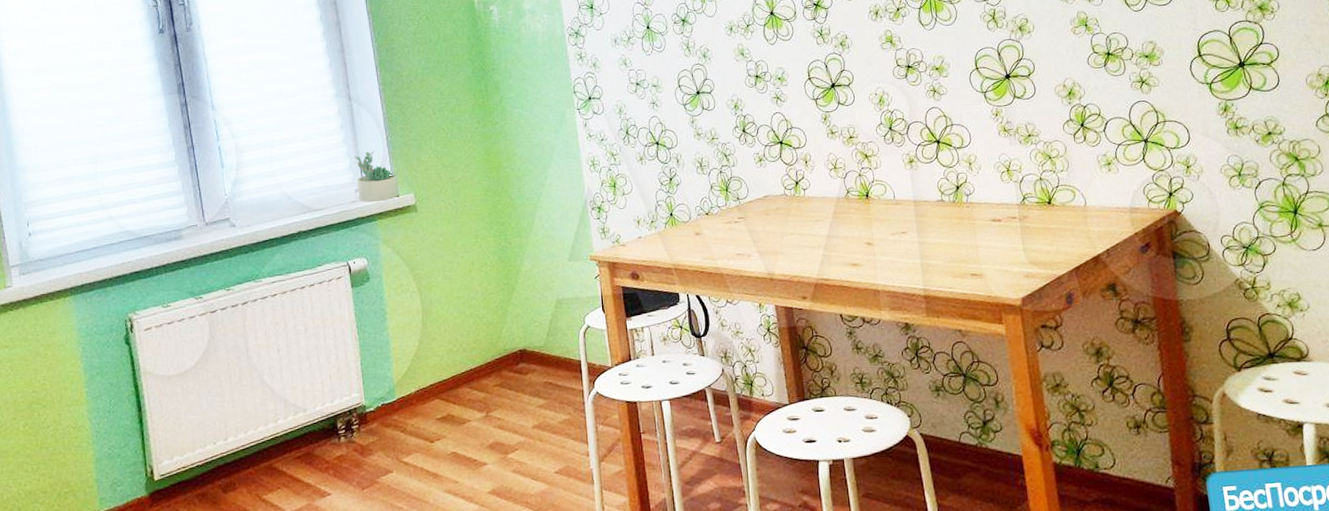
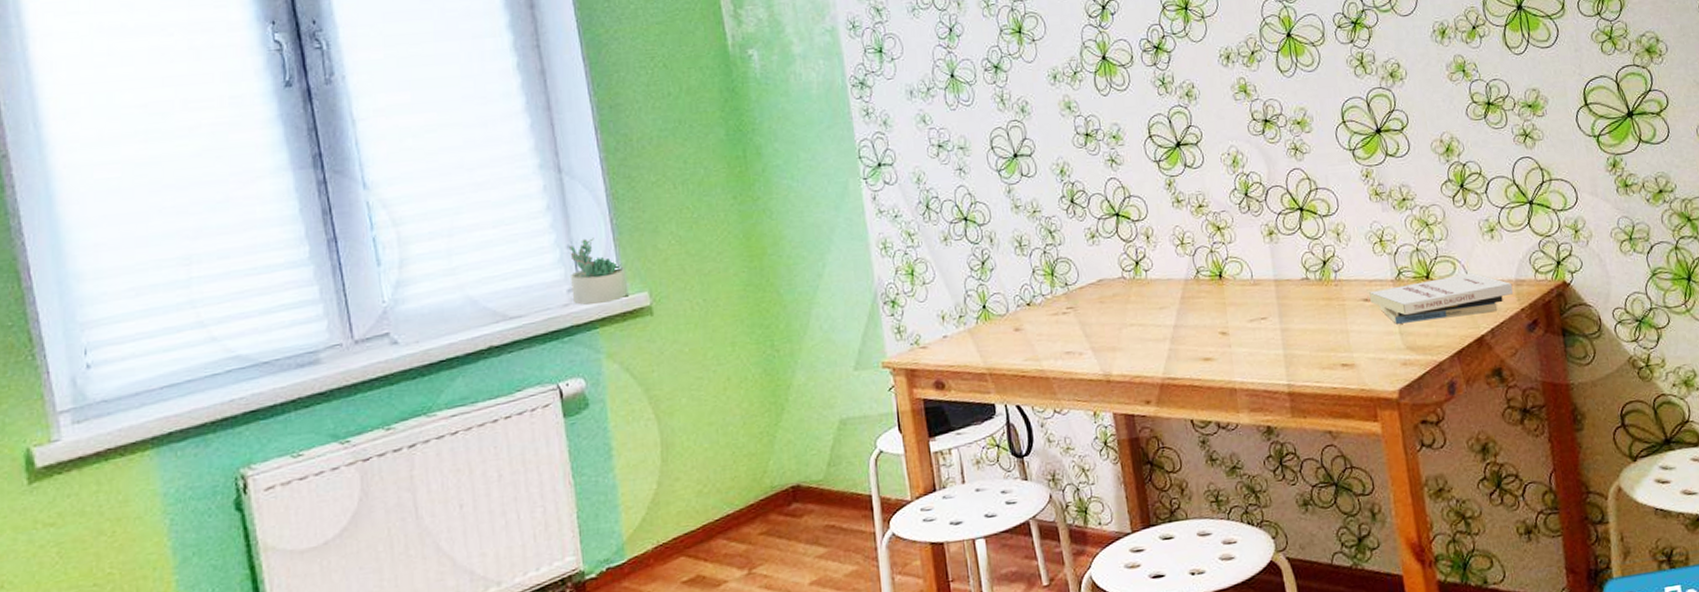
books: none [997,200,1128,242] -> present [1369,273,1514,324]

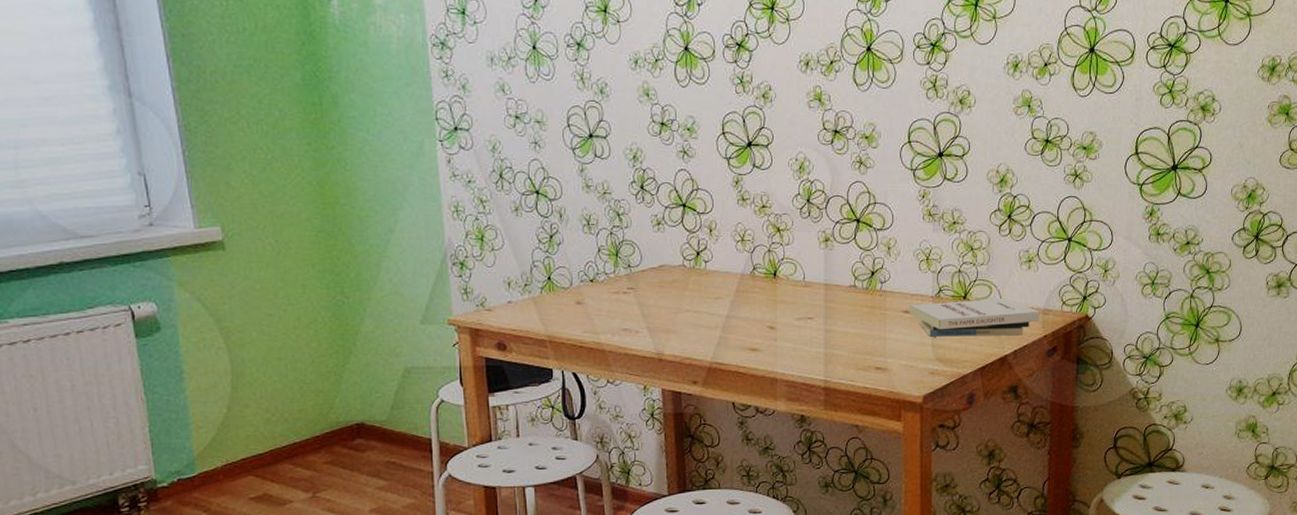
succulent plant: present [569,238,629,306] -> none [140,167,201,234]

